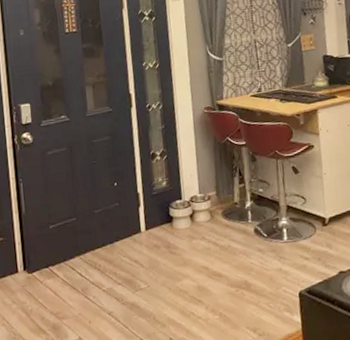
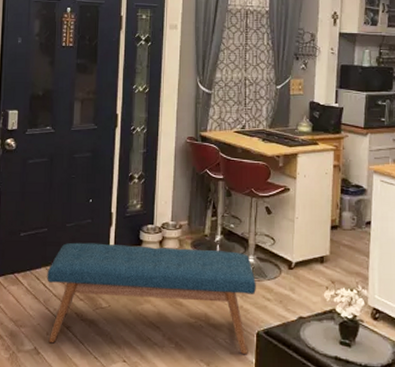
bench: none [81,215,293,331] -> present [47,242,256,355]

